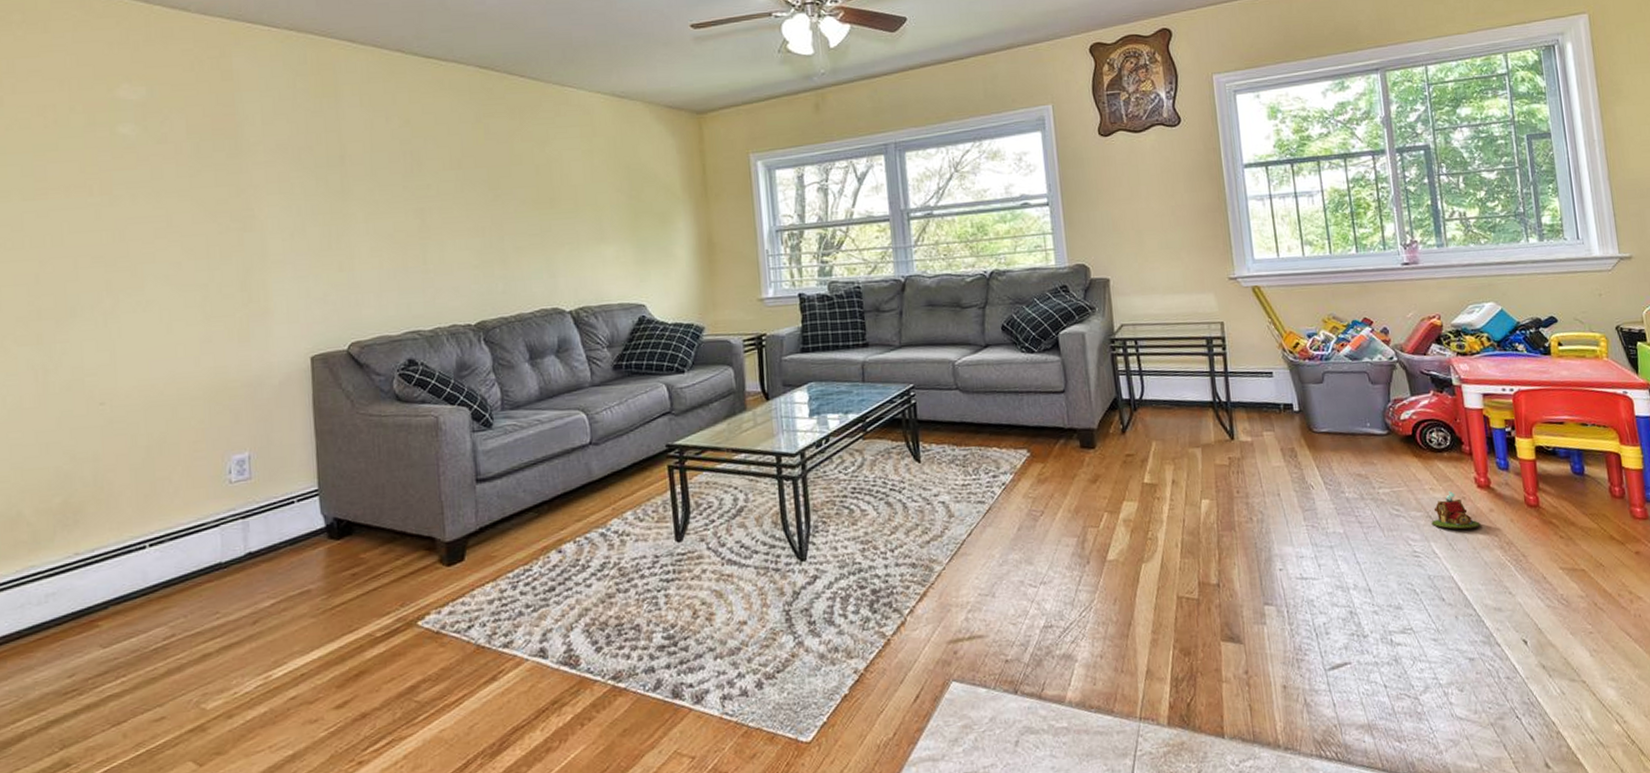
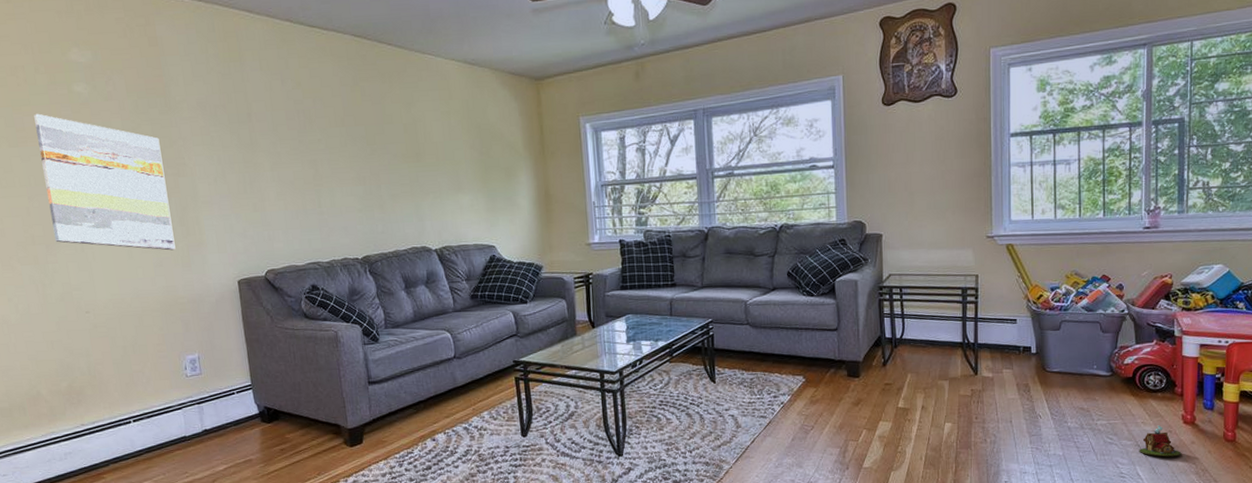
wall art: none [61,160,231,322] -> present [34,113,176,251]

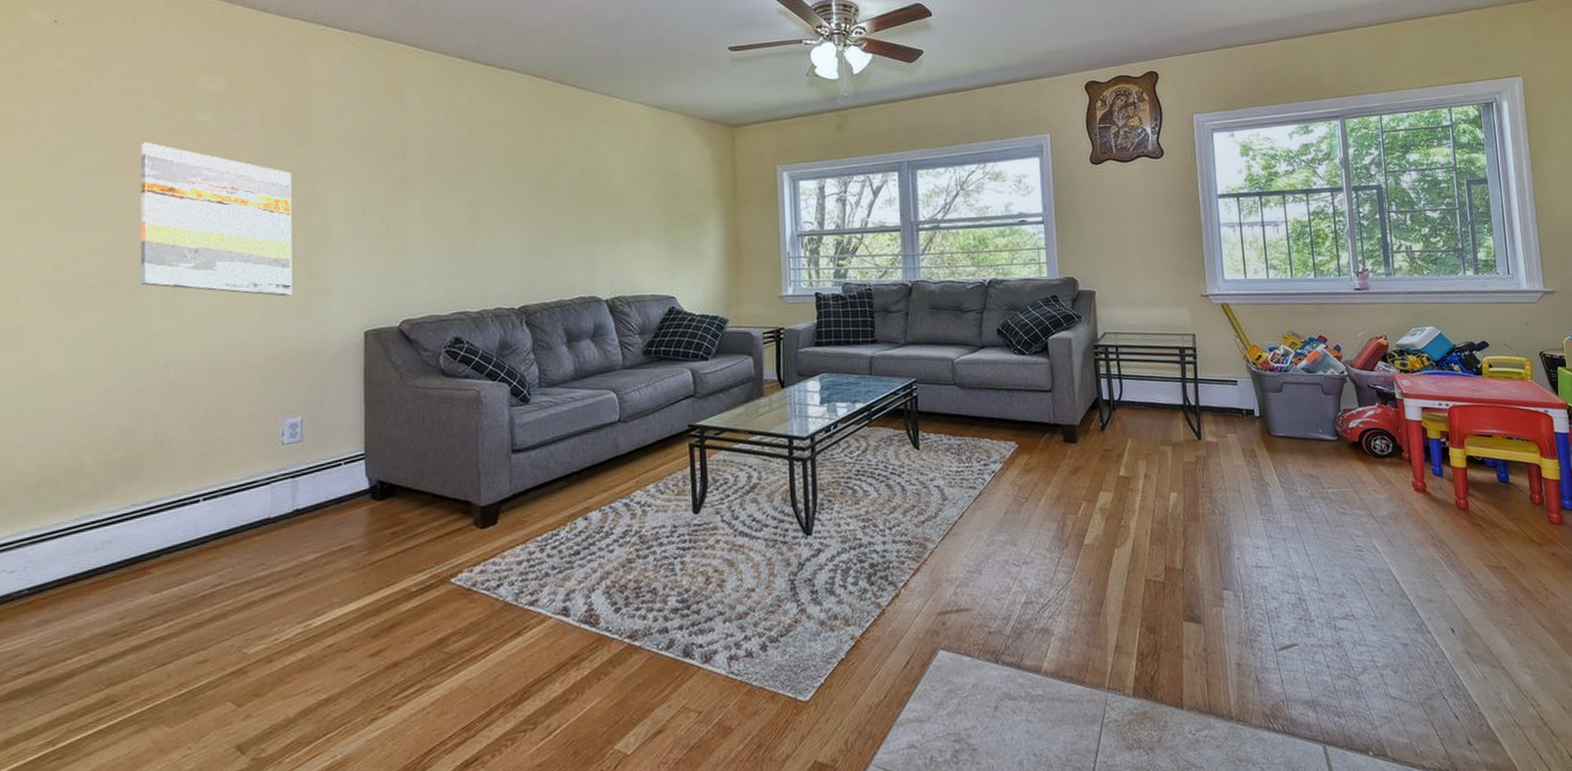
toy house: present [1139,425,1182,457] -> none [1373,493,1417,528]

